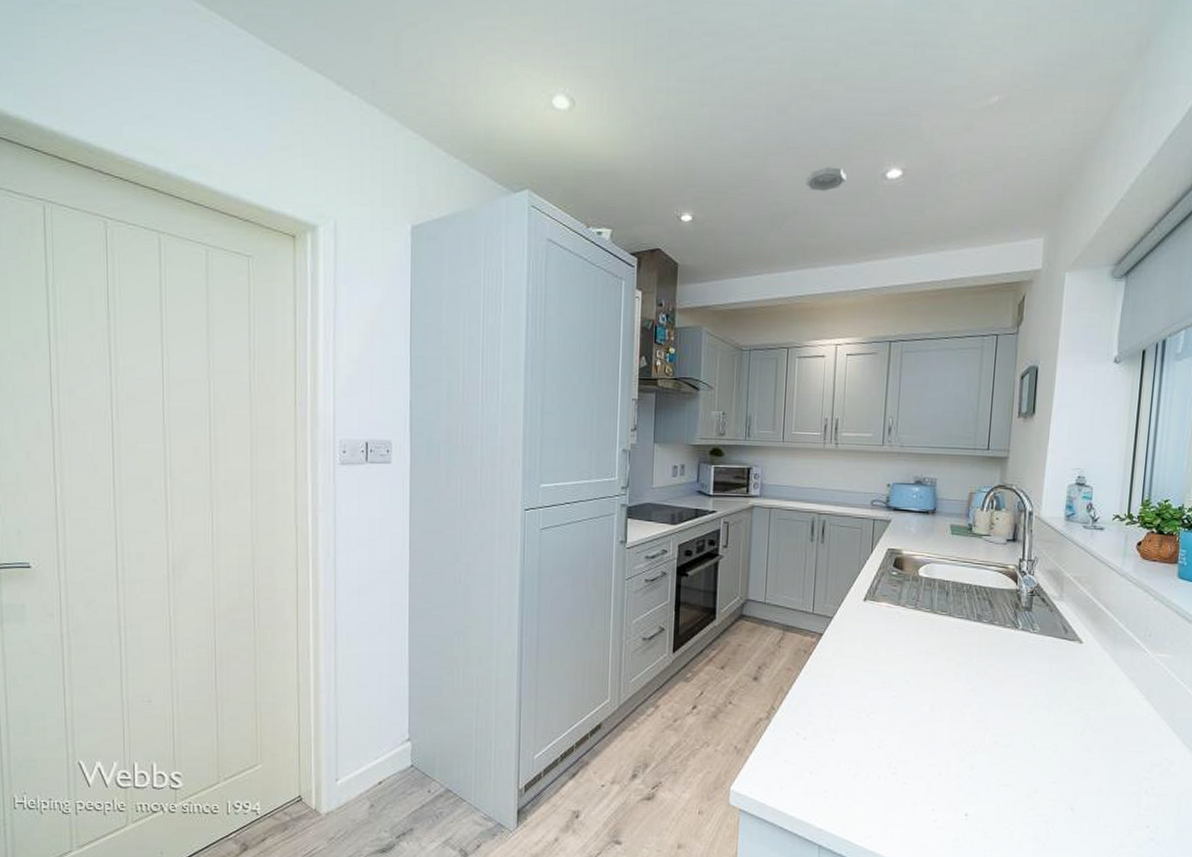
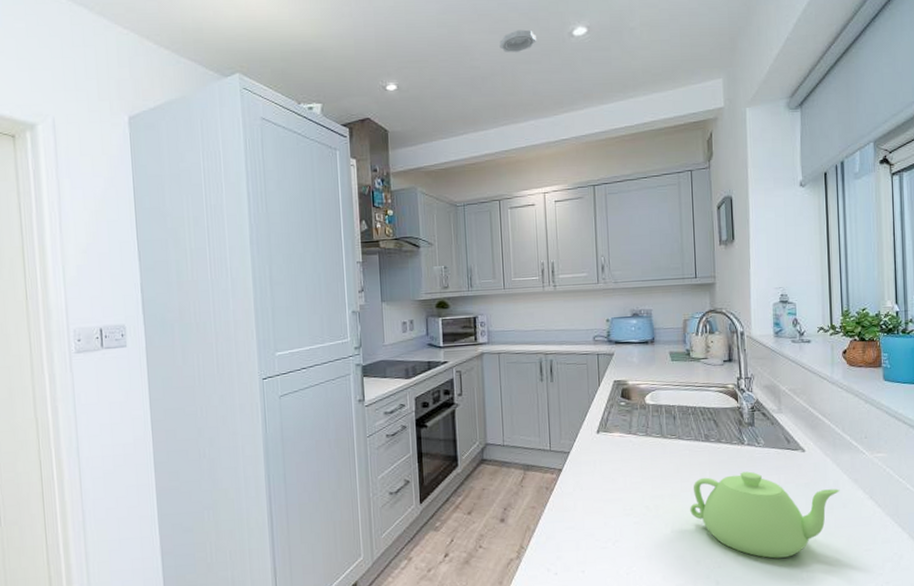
teapot: none [952,657,1115,750] -> present [690,471,840,559]

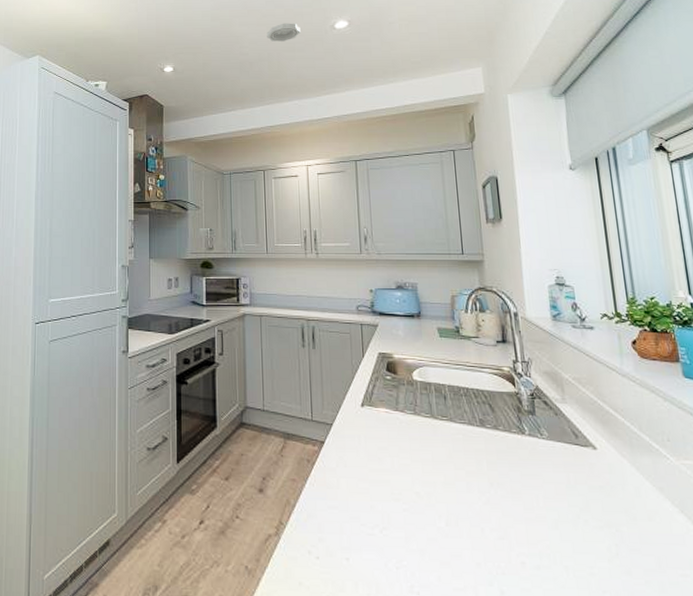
teapot: present [690,471,840,559] -> none [466,465,643,572]

